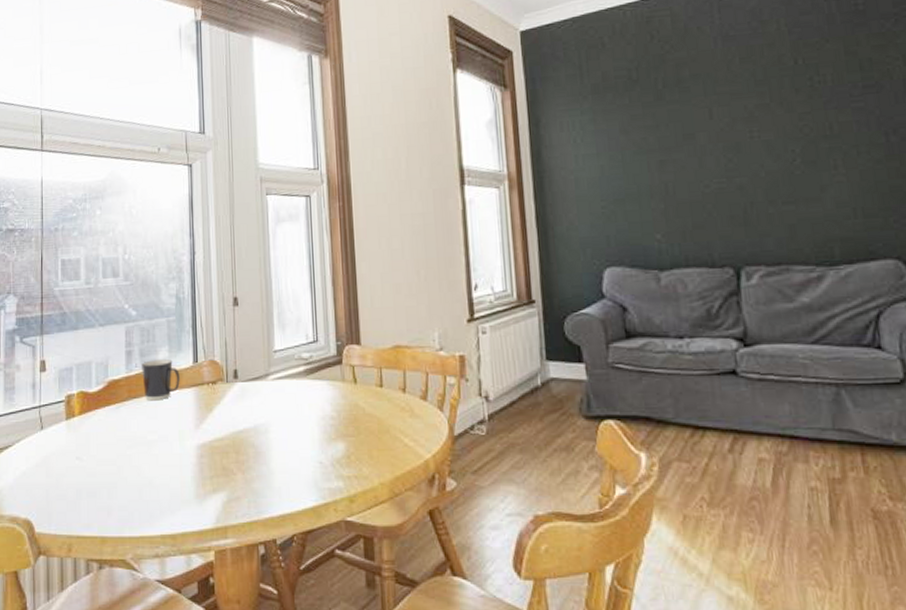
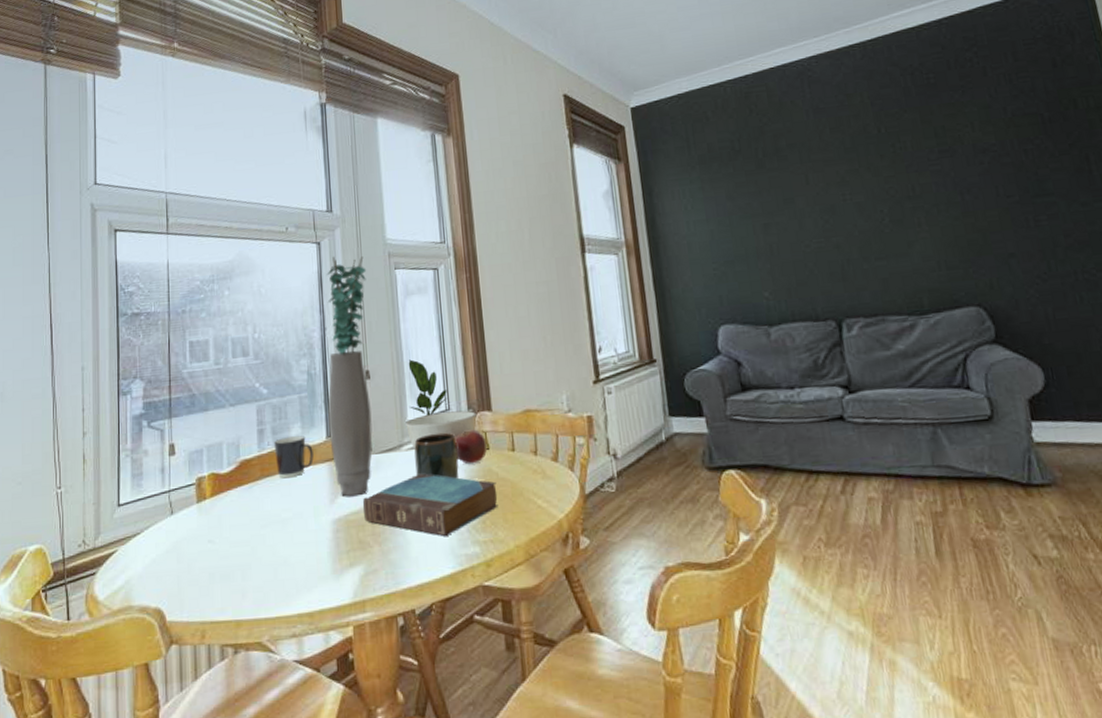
vase: none [194,180,239,423] -> present [327,256,373,497]
book: none [227,404,364,468] -> present [362,473,499,536]
bowl: none [273,343,345,378] -> present [406,410,477,448]
potted plant: none [276,288,316,347] -> present [408,359,448,417]
mug: none [280,364,325,412] -> present [414,432,459,479]
fruit: none [322,363,355,397] -> present [455,429,488,464]

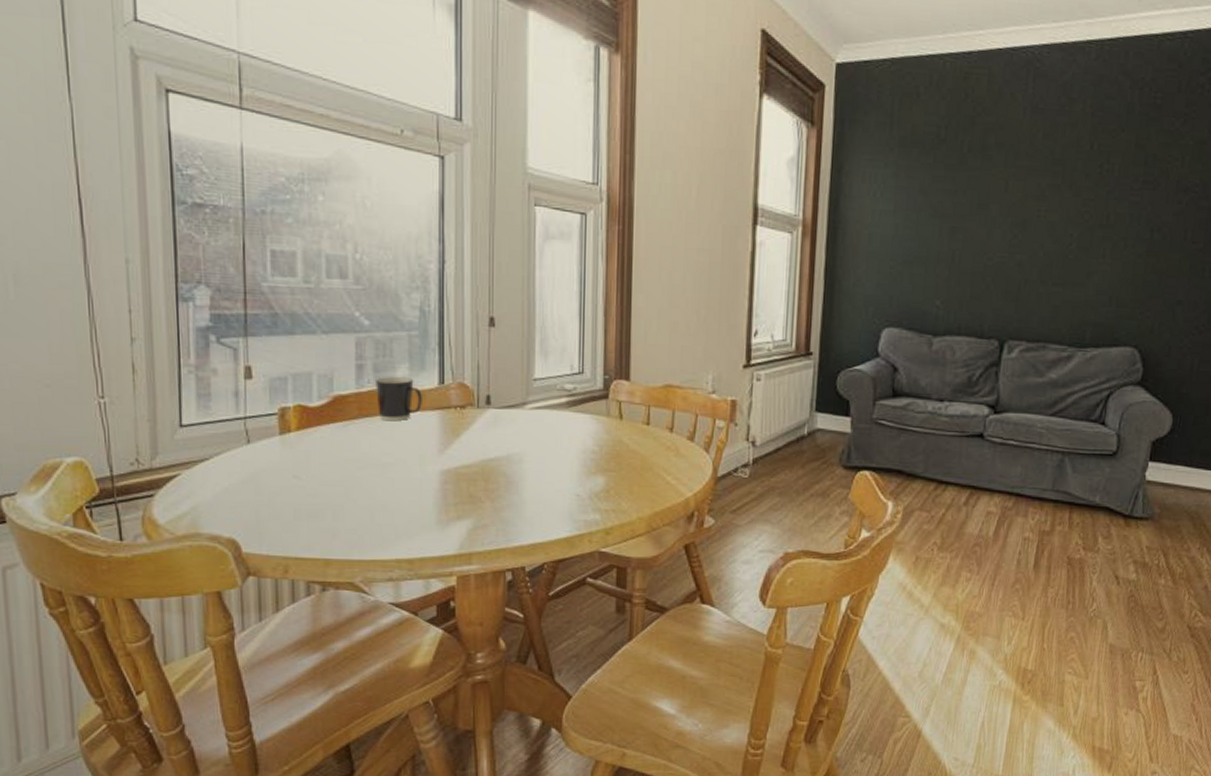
vase: present [327,256,373,497] -> none [441,177,501,450]
book: present [362,473,499,536] -> none [475,435,626,500]
bowl: present [406,410,477,448] -> none [532,374,612,408]
potted plant: present [408,359,448,417] -> none [537,312,582,377]
mug: present [414,432,459,479] -> none [538,395,587,445]
fruit: present [455,429,488,464] -> none [585,397,621,431]

